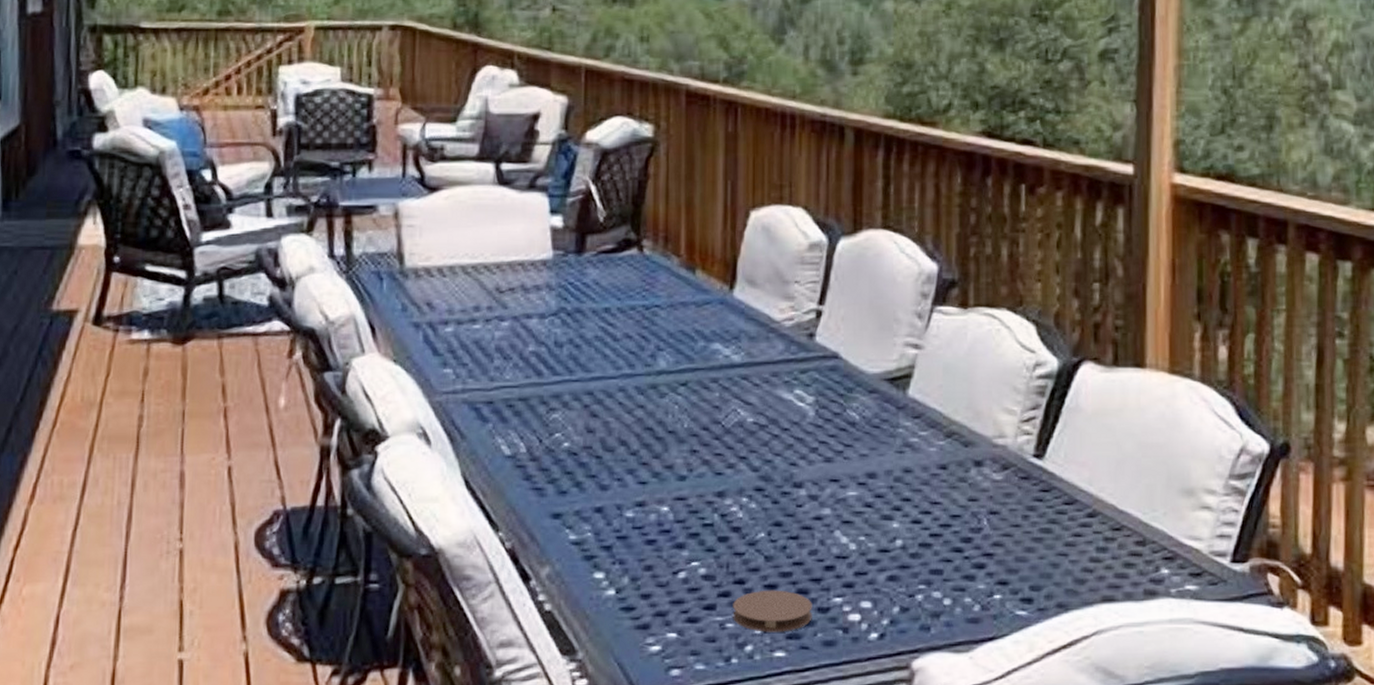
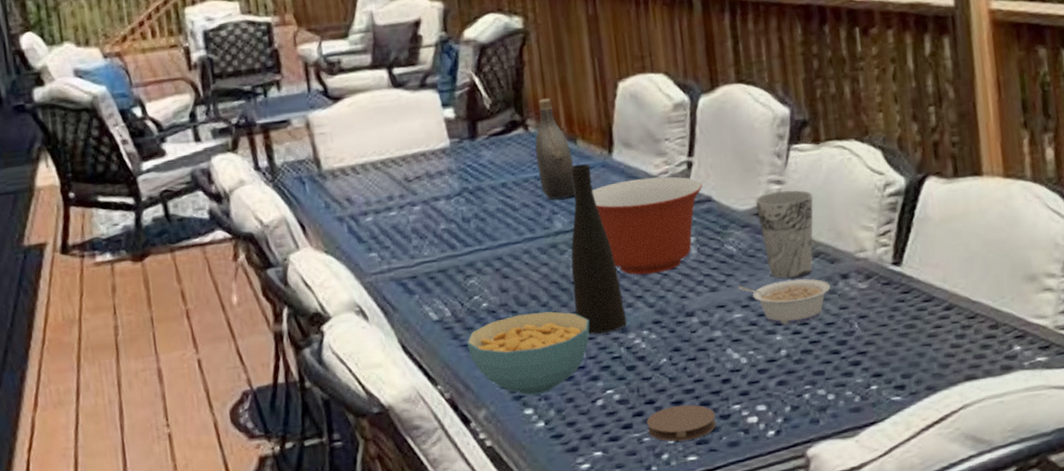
cereal bowl: none [539,461,683,557] -> present [466,311,590,396]
water jug: none [647,218,689,334] -> present [535,98,575,200]
vase: none [668,297,725,495] -> present [570,163,627,335]
mixing bowl: none [706,322,830,433] -> present [592,176,703,275]
legume: none [856,459,960,512] -> present [737,278,830,325]
cup: none [887,356,953,458] -> present [755,189,814,279]

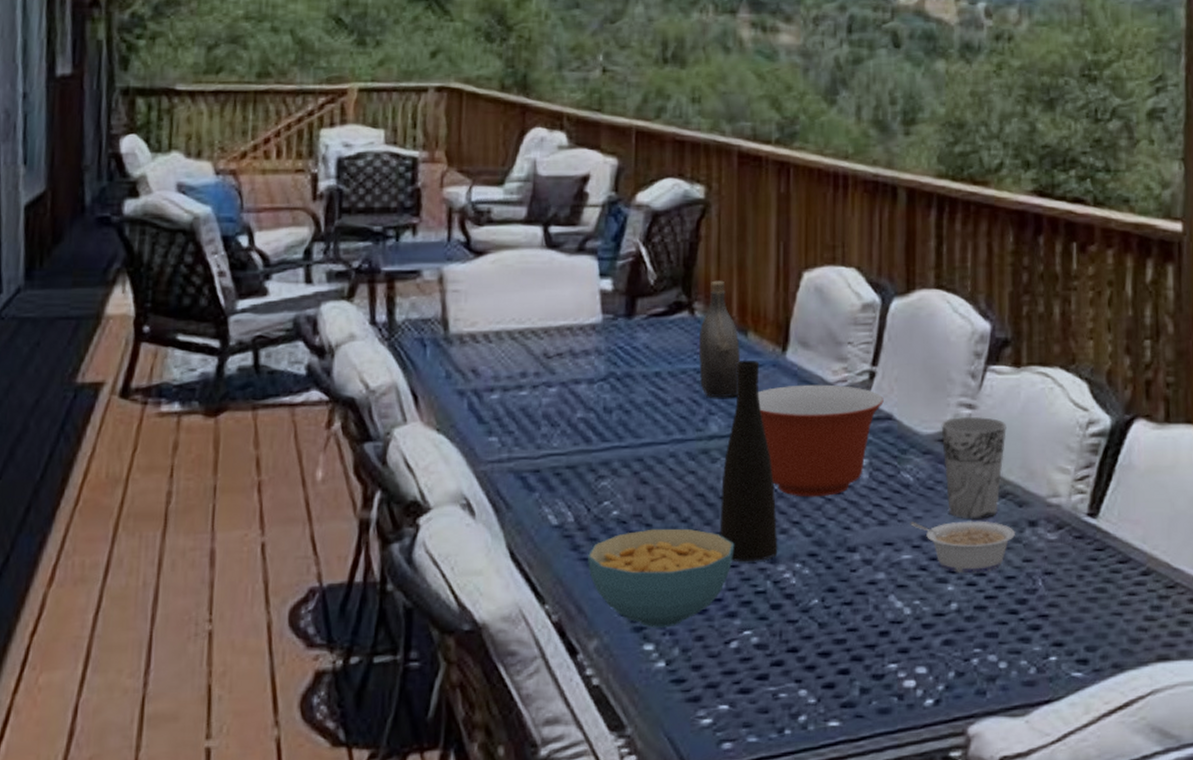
coaster: present [646,404,717,442] -> none [786,657,867,702]

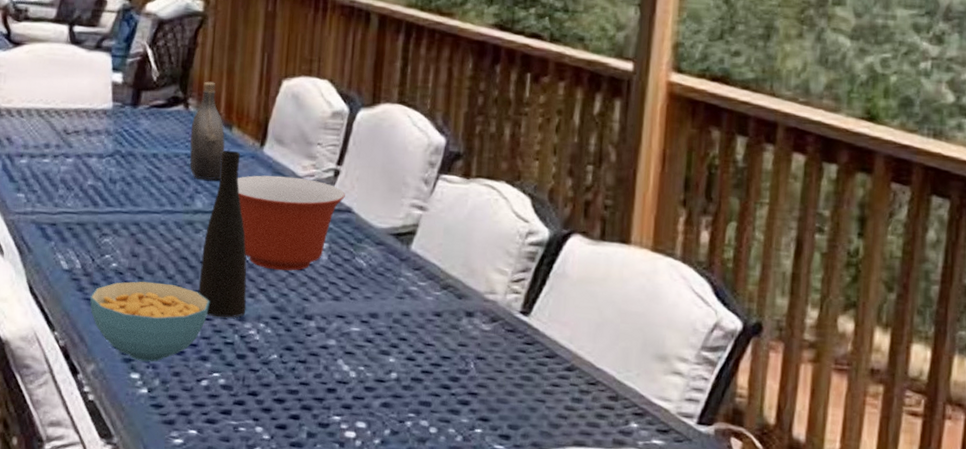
legume: present [910,521,1015,574] -> none [360,300,453,351]
cup: present [941,416,1007,519] -> none [394,216,453,306]

